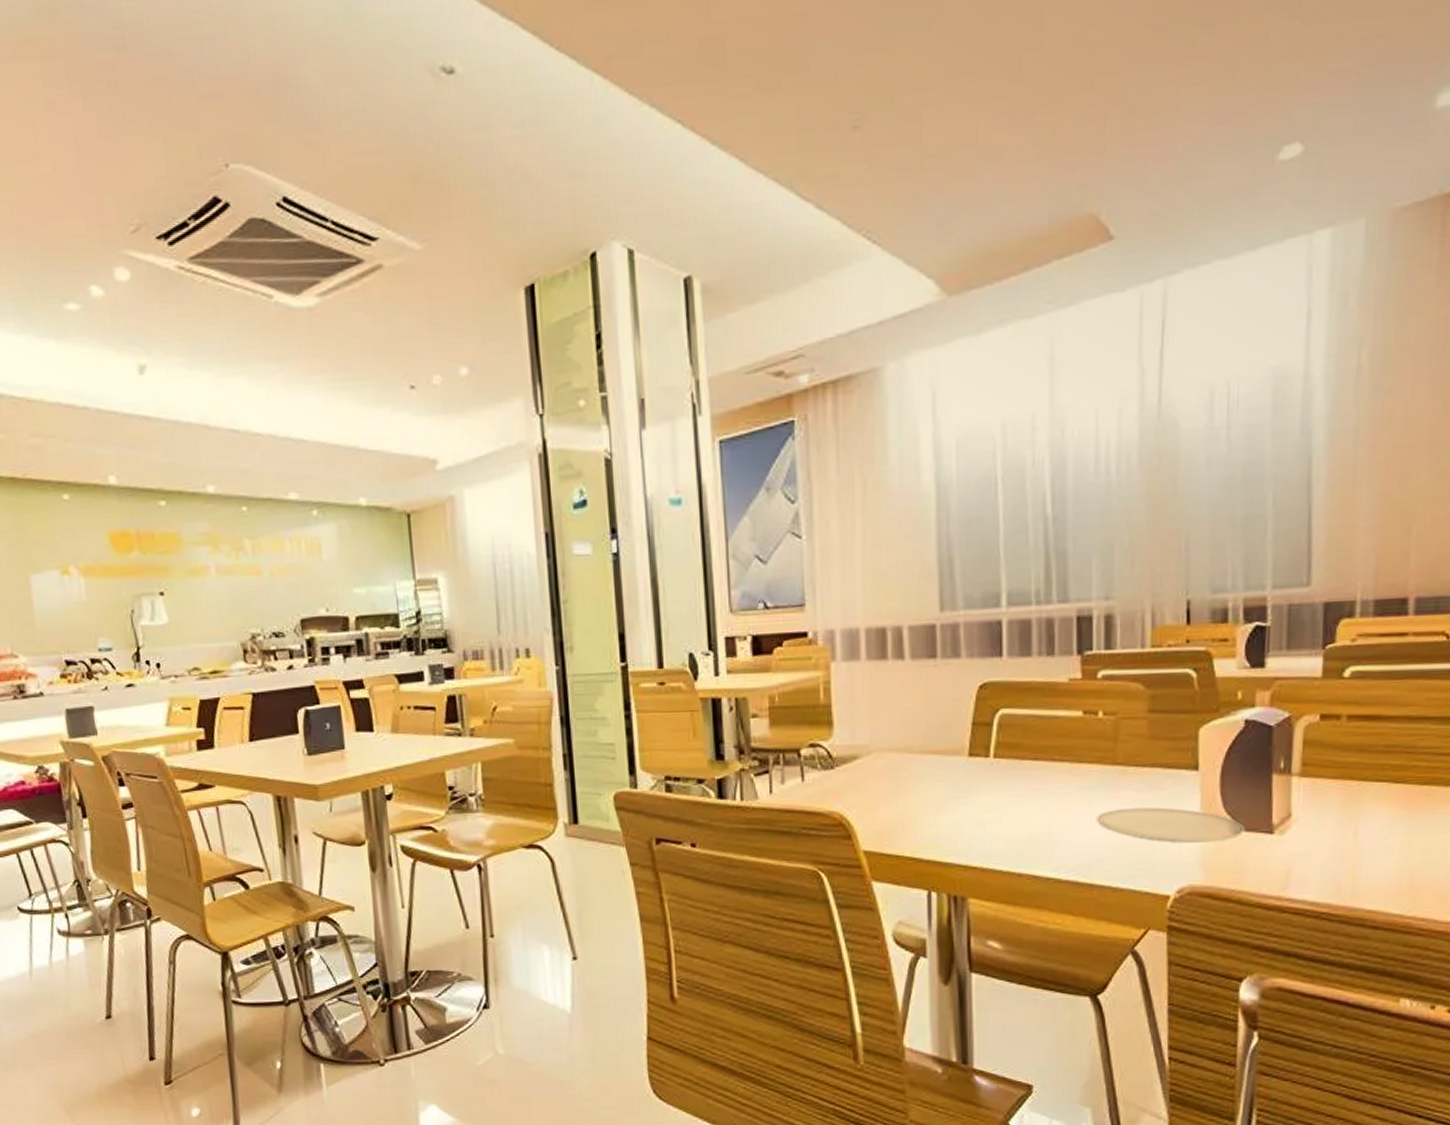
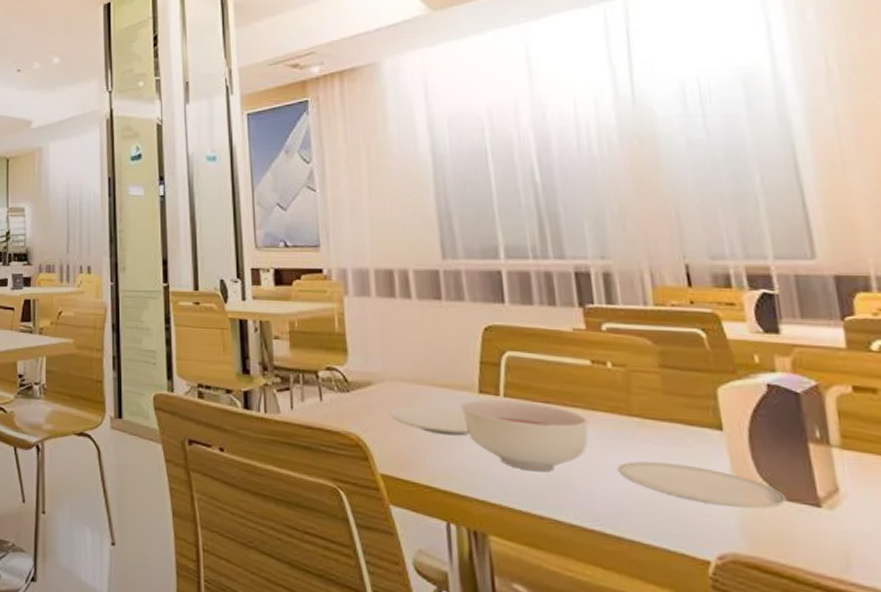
plate: none [876,775,956,804] -> present [390,406,470,436]
bowl: none [948,761,1074,831] -> present [460,399,589,472]

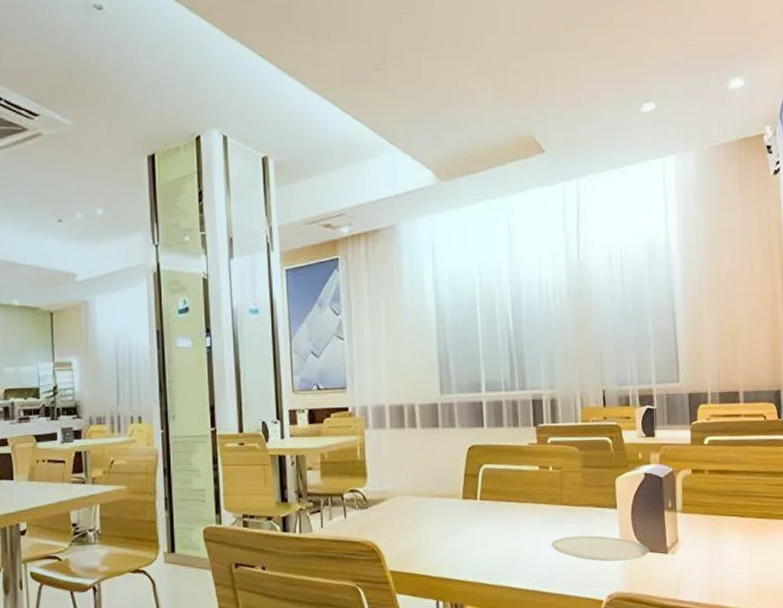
plate: present [390,406,470,436] -> none [398,513,455,534]
bowl: present [460,399,589,472] -> none [449,502,535,554]

